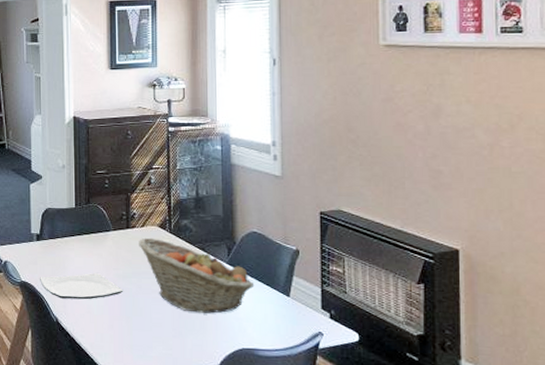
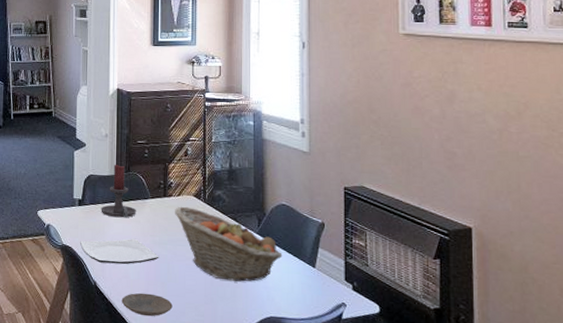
candle holder: none [60,197,98,252] -> present [101,165,136,218]
plate: none [85,328,139,352] -> present [121,292,173,317]

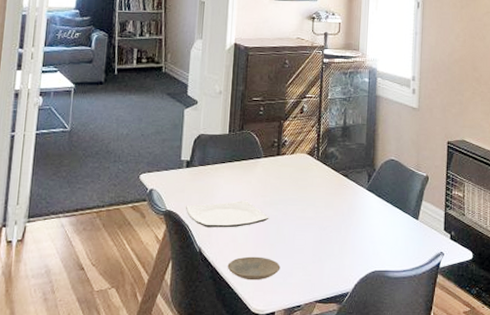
candle holder: present [101,165,136,218] -> none [210,123,248,179]
fruit basket: present [175,206,283,282] -> none [287,164,389,238]

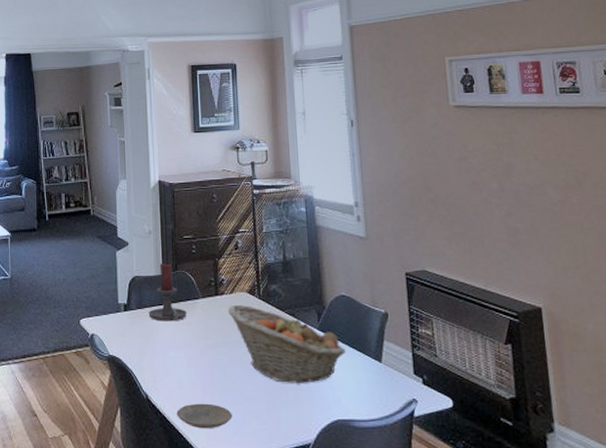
plate: present [186,200,269,228] -> none [128,343,215,373]
candle holder: none [210,123,248,179] -> present [148,264,187,322]
fruit basket: none [287,164,389,238] -> present [228,304,346,383]

